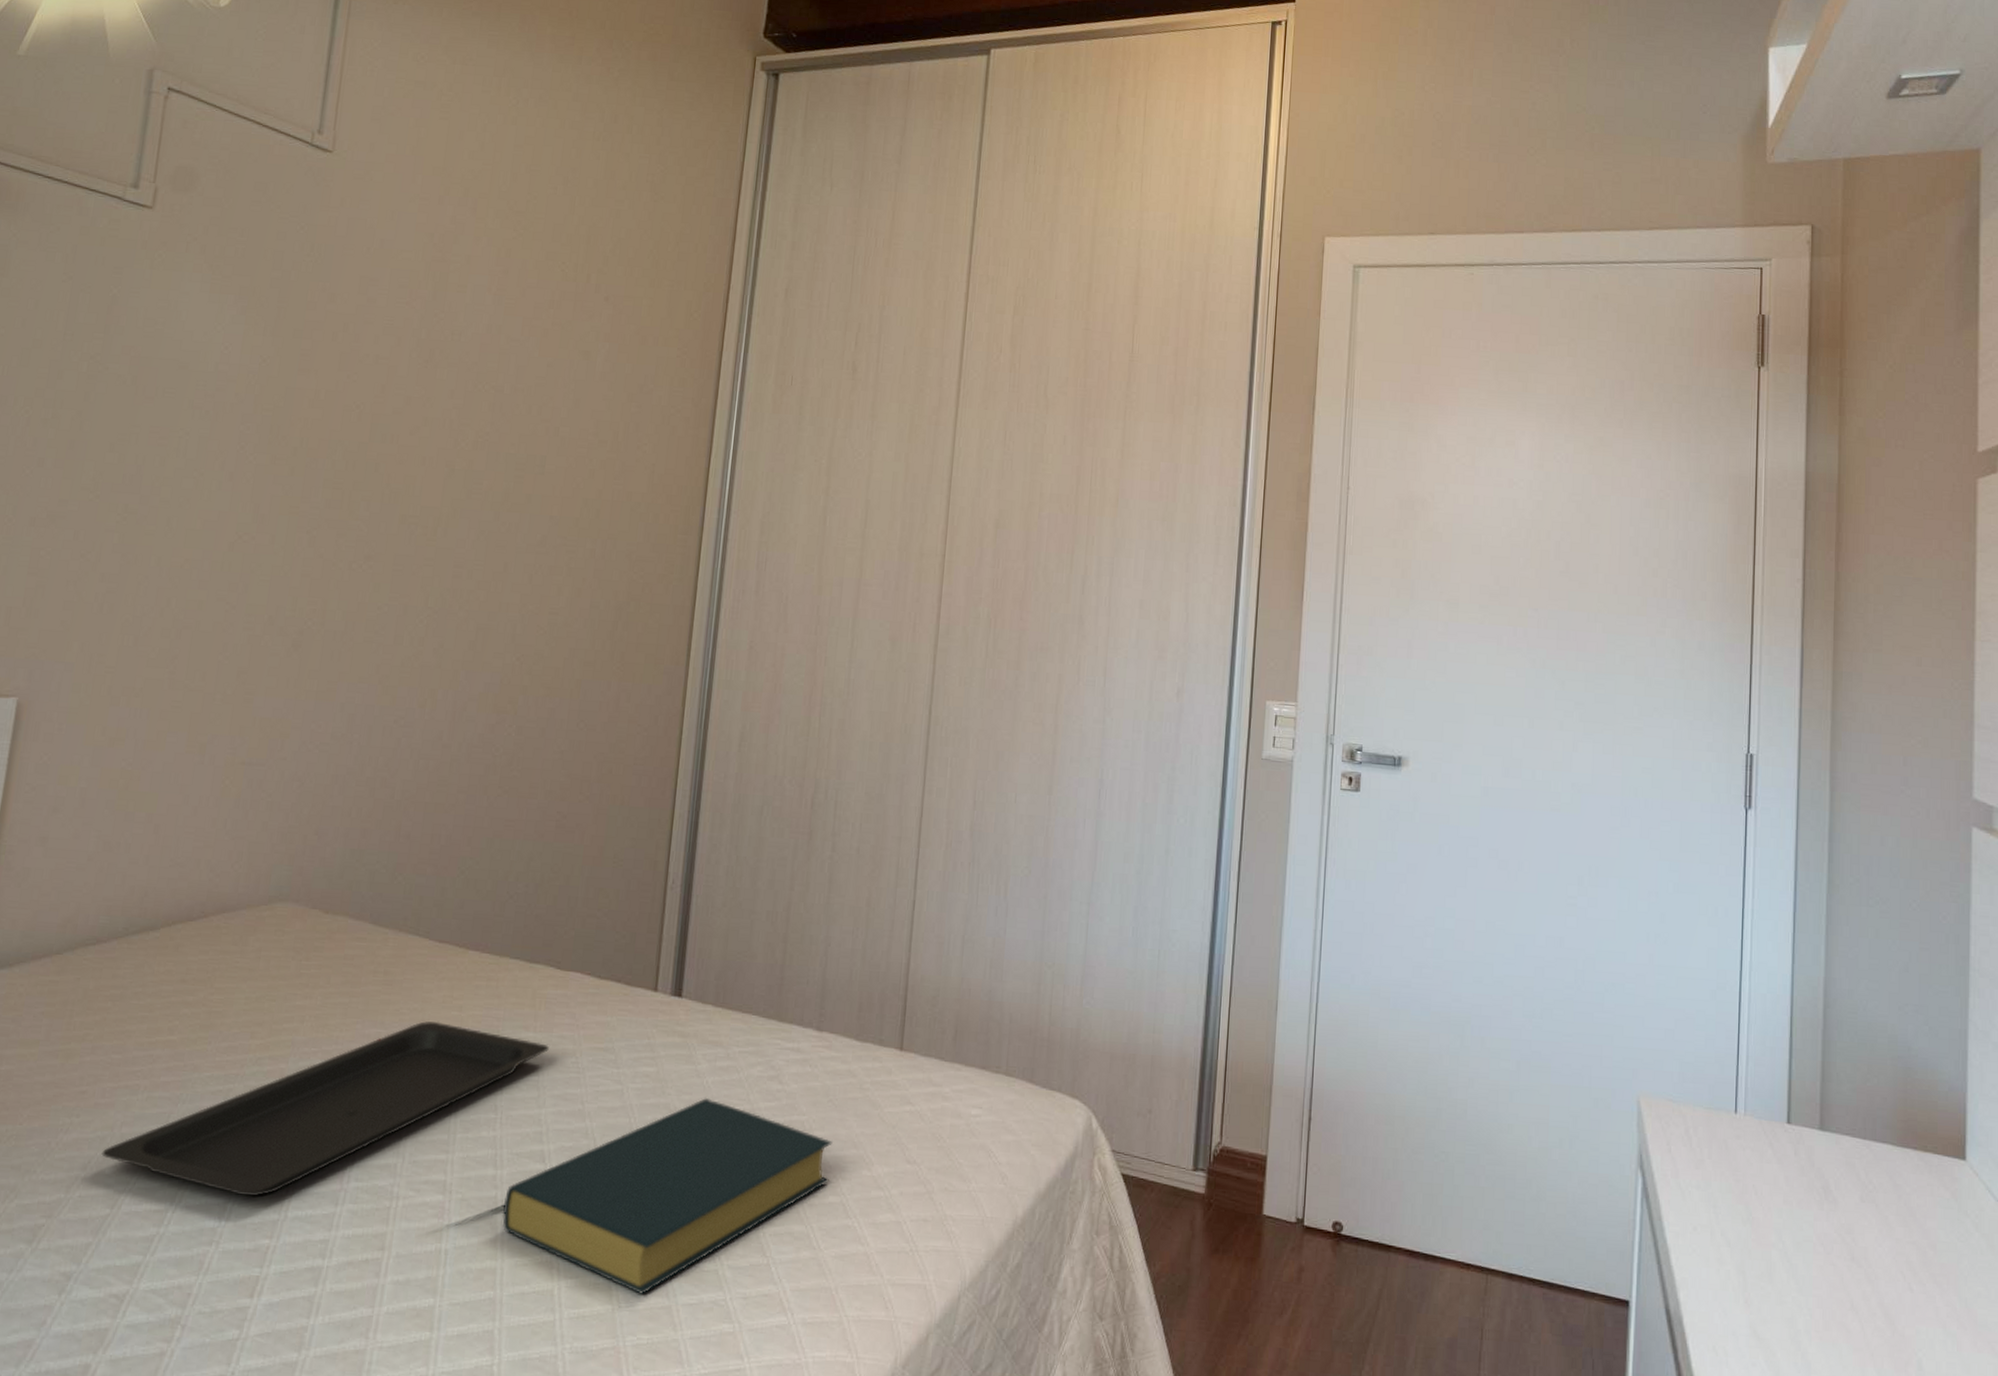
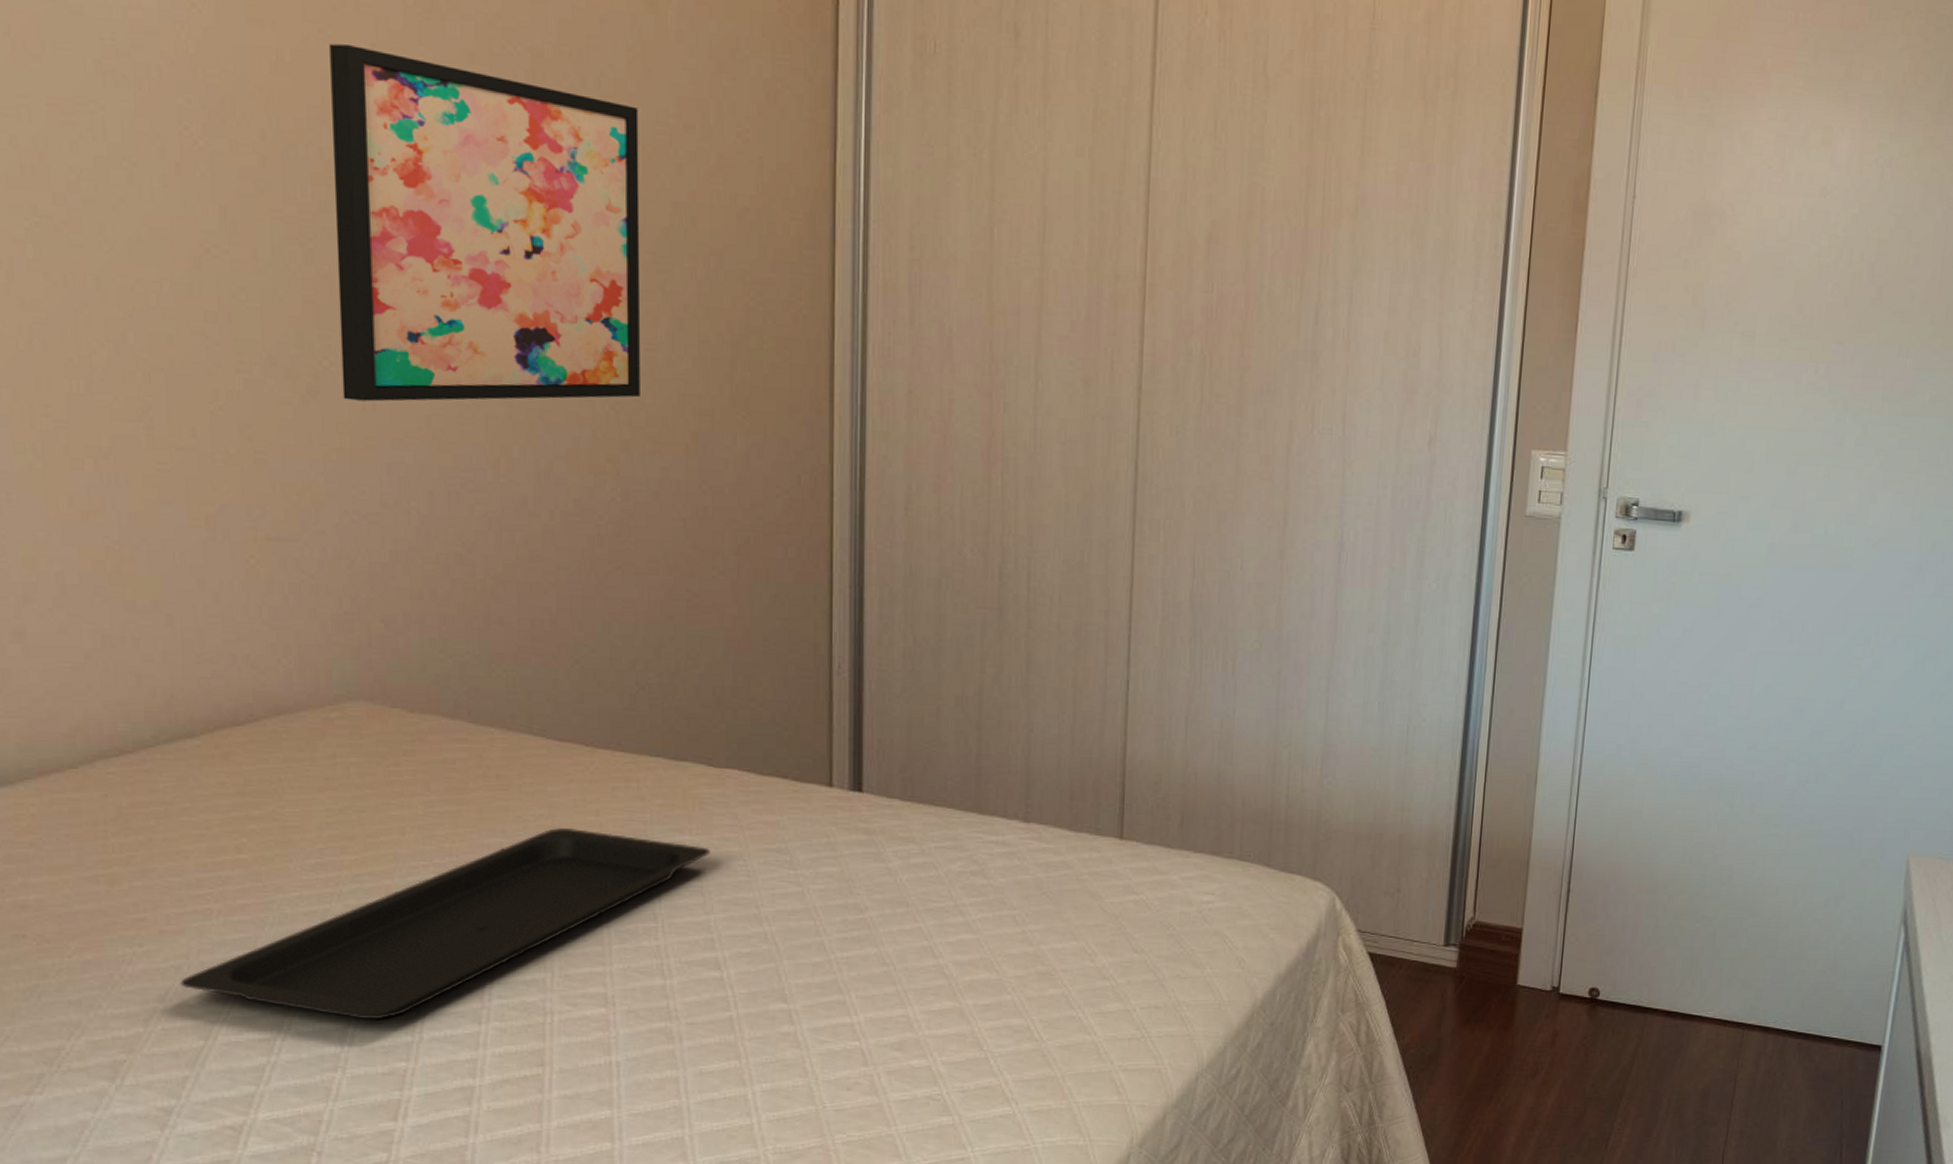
wall art: none [317,385,567,654] -> present [329,43,641,402]
hardback book: present [502,1097,833,1294] -> none [677,895,1049,1094]

